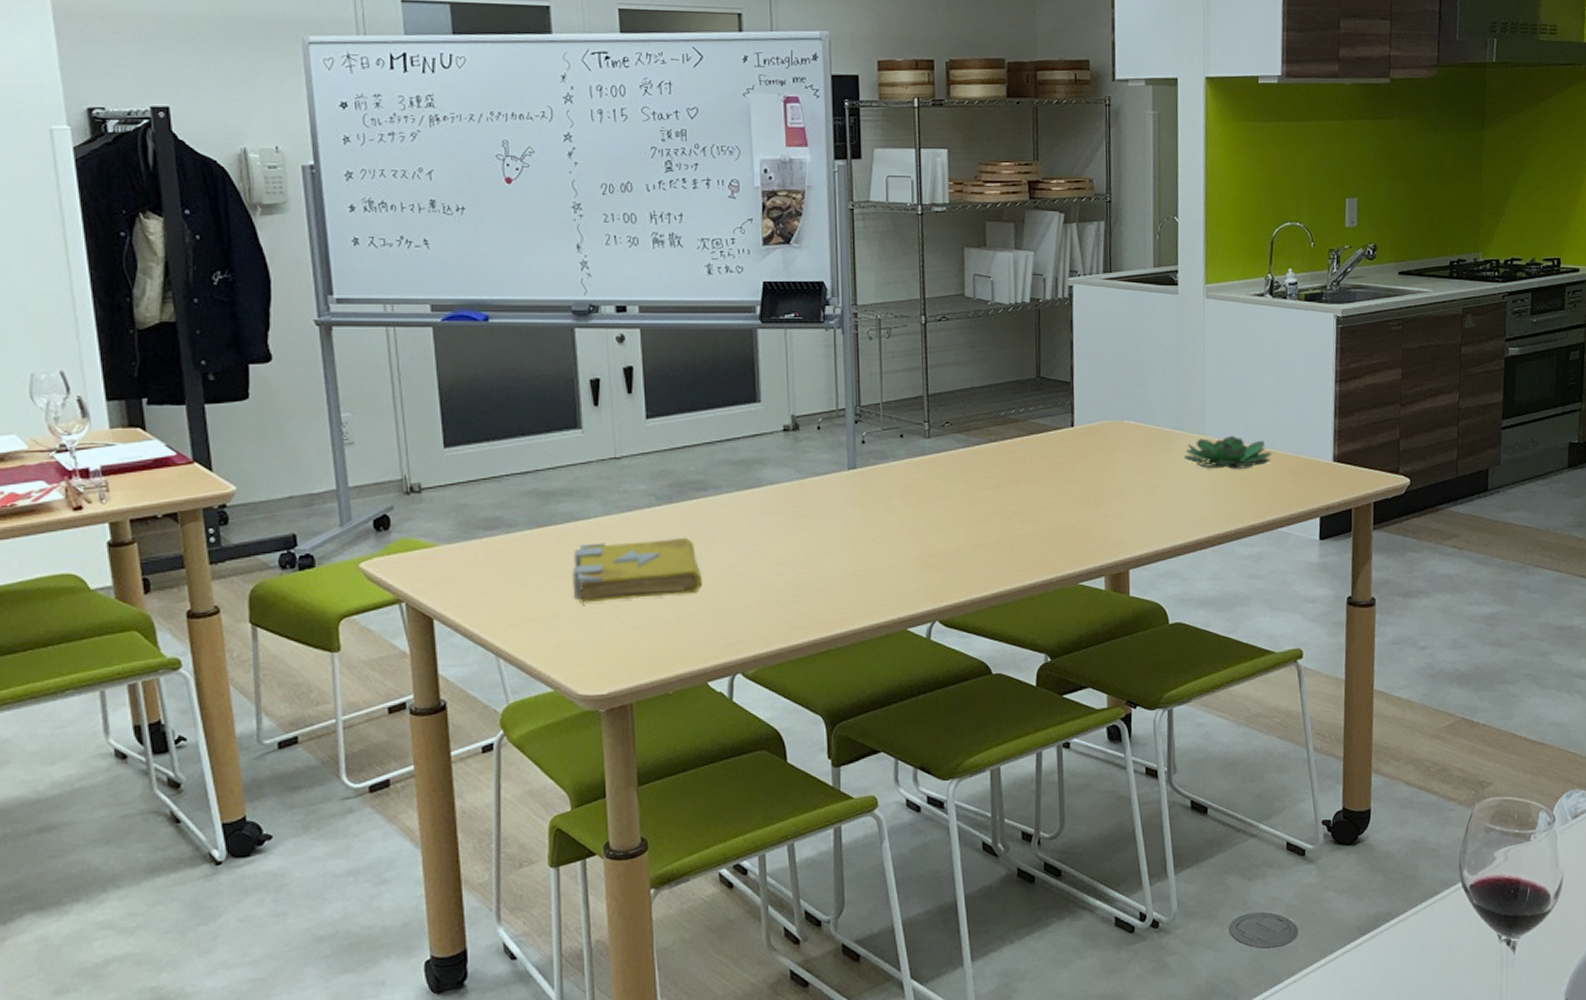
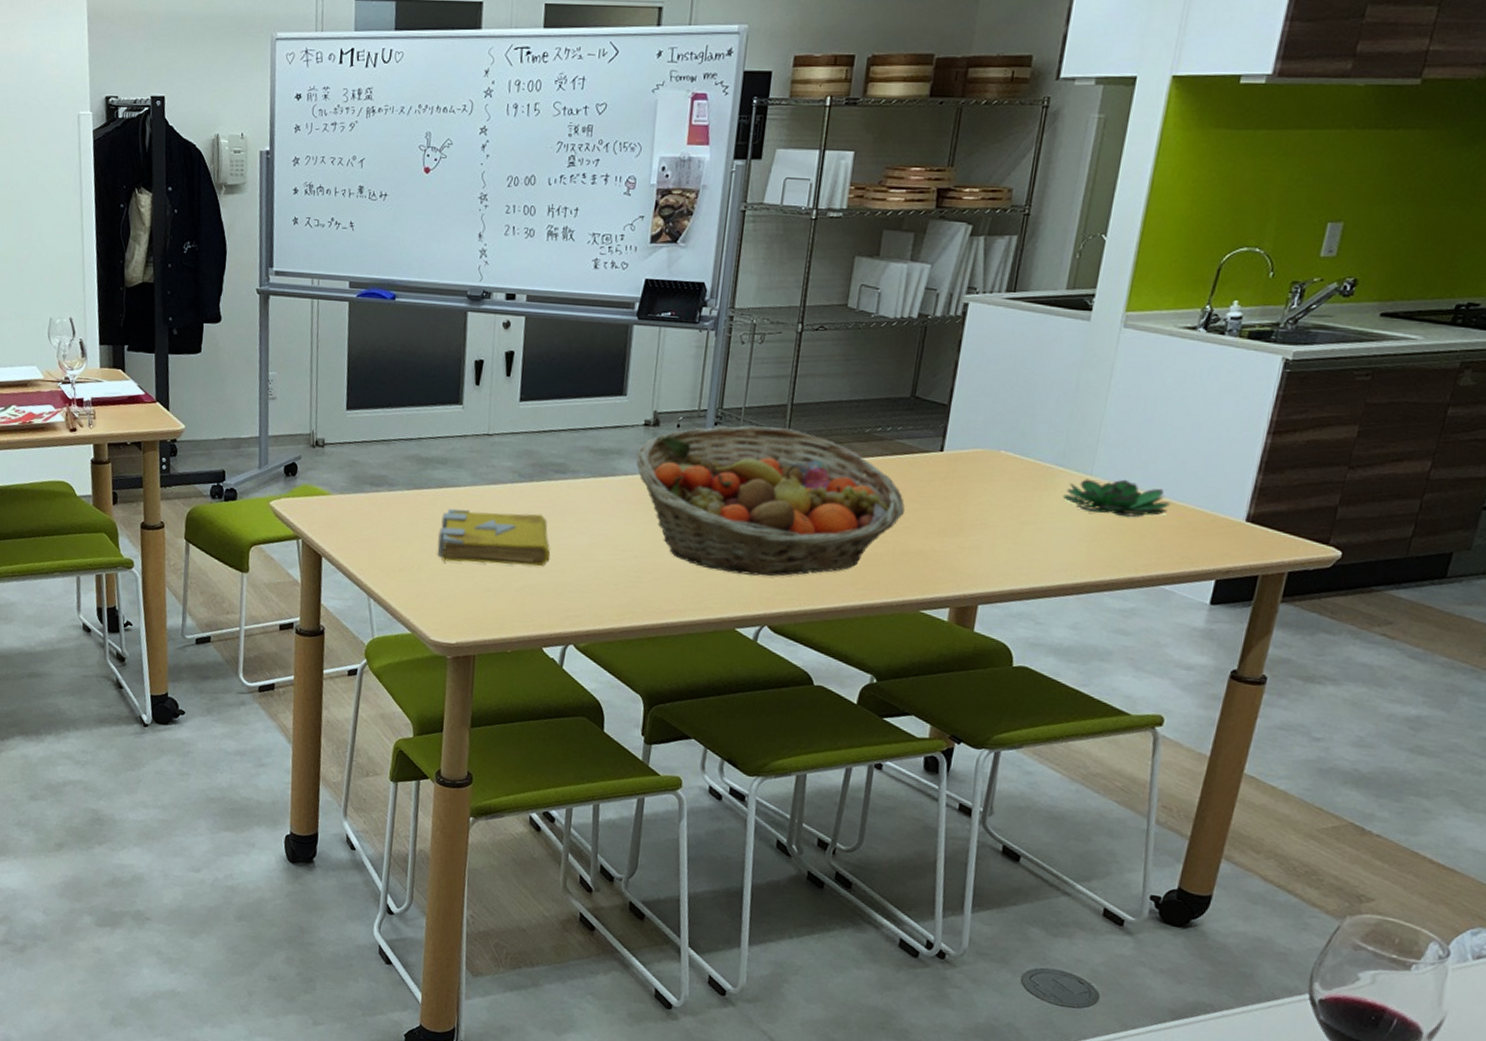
fruit basket: none [780,420,1049,572] -> present [636,425,905,577]

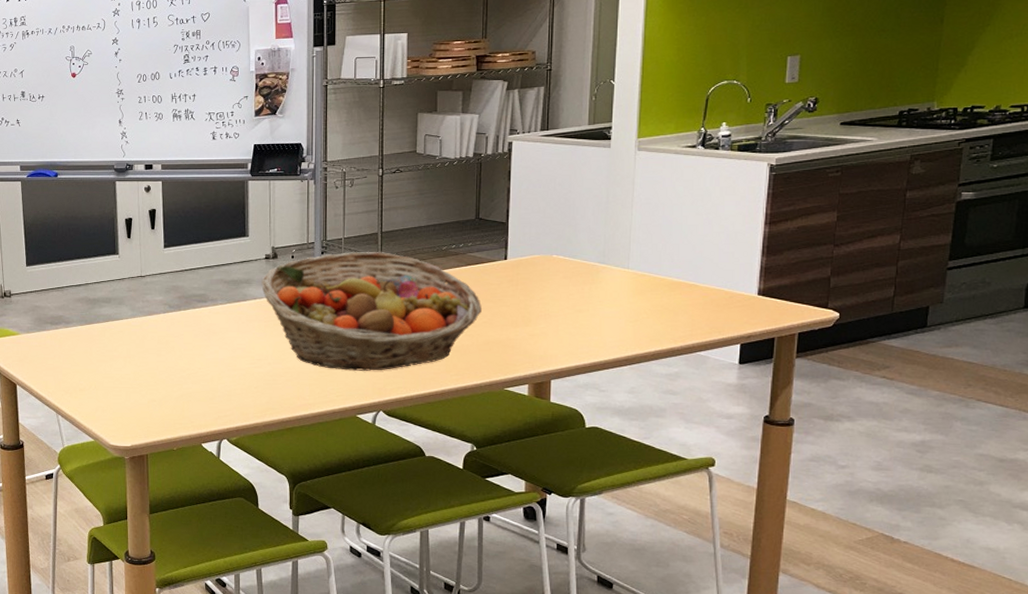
spell book: present [438,508,551,567] -> none [109,336,201,380]
succulent plant: present [1062,479,1170,518] -> none [607,269,695,300]

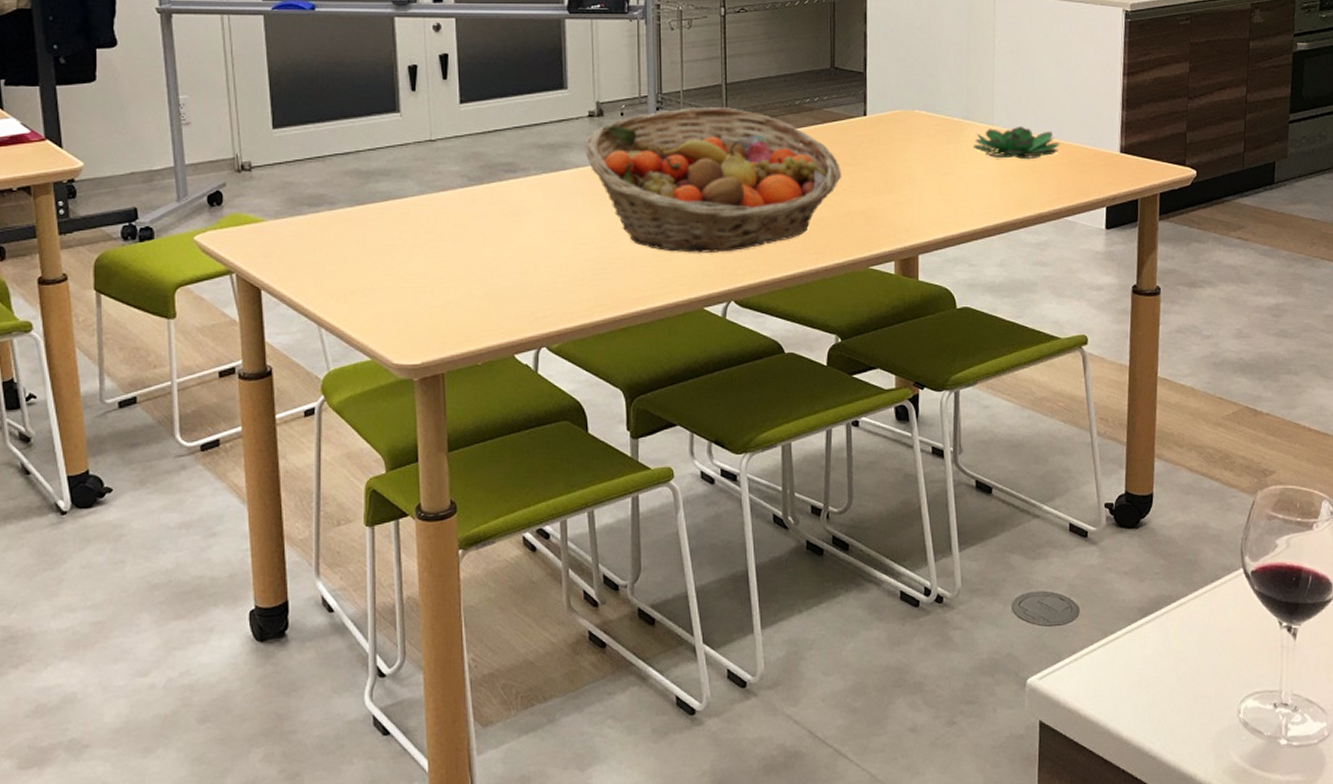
succulent plant: none [607,269,695,300] -> present [972,126,1059,160]

